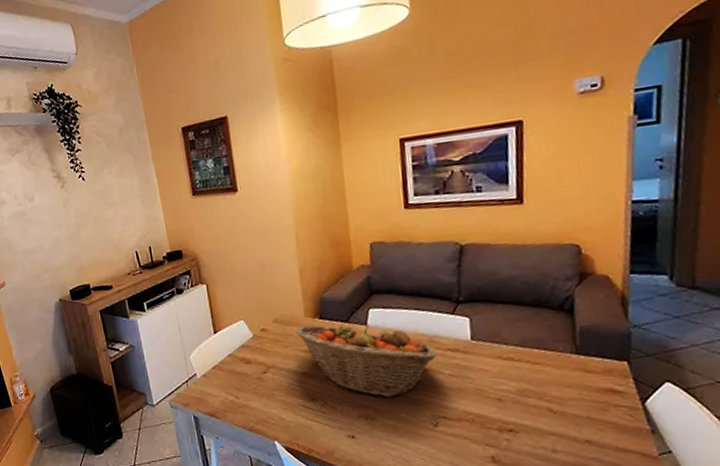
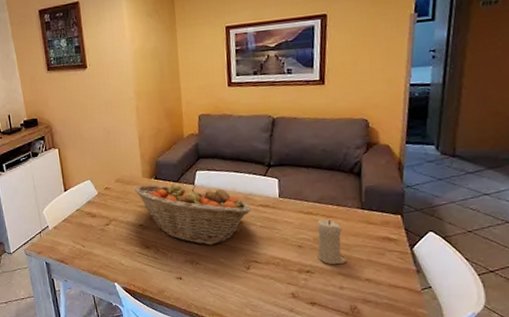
candle: none [521,367,560,423] -> present [317,219,347,265]

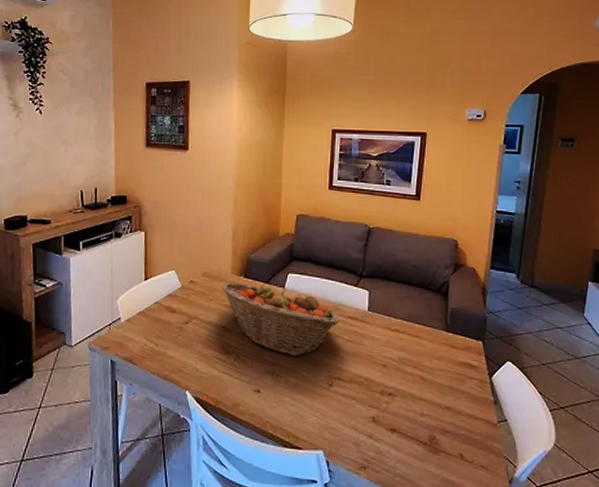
candle: present [317,219,347,265] -> none [401,339,429,389]

